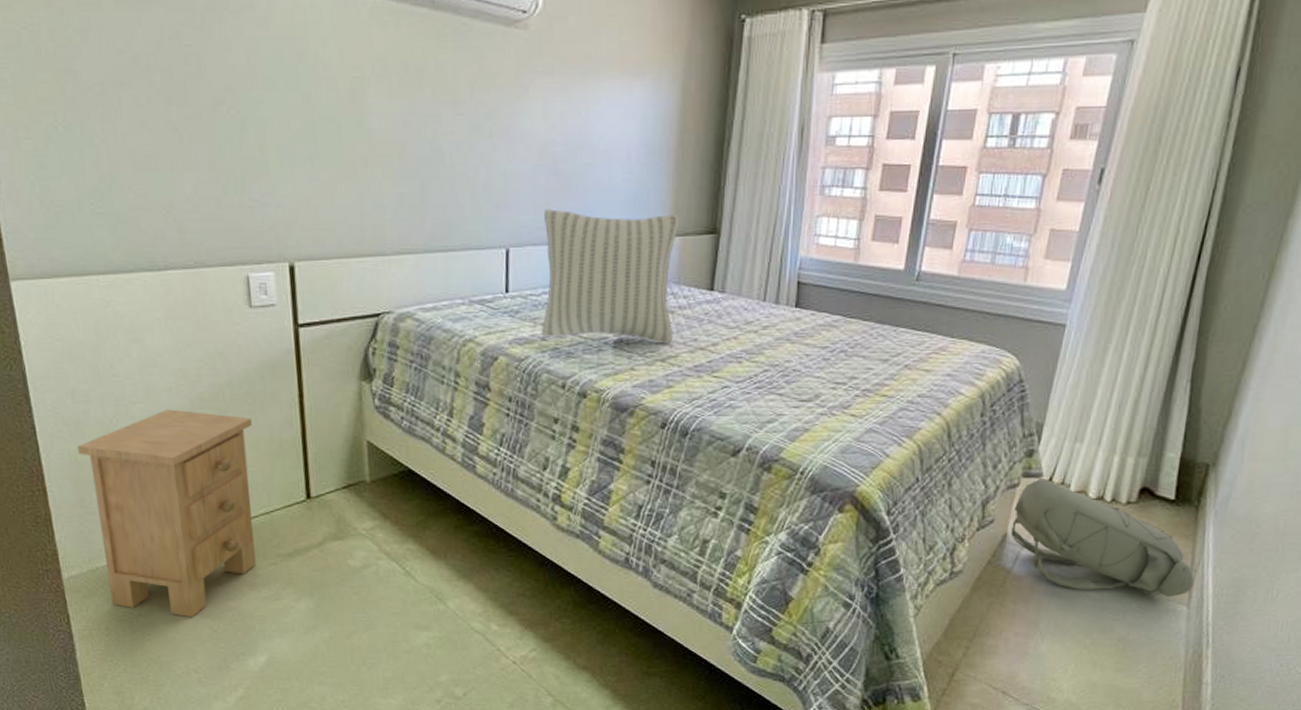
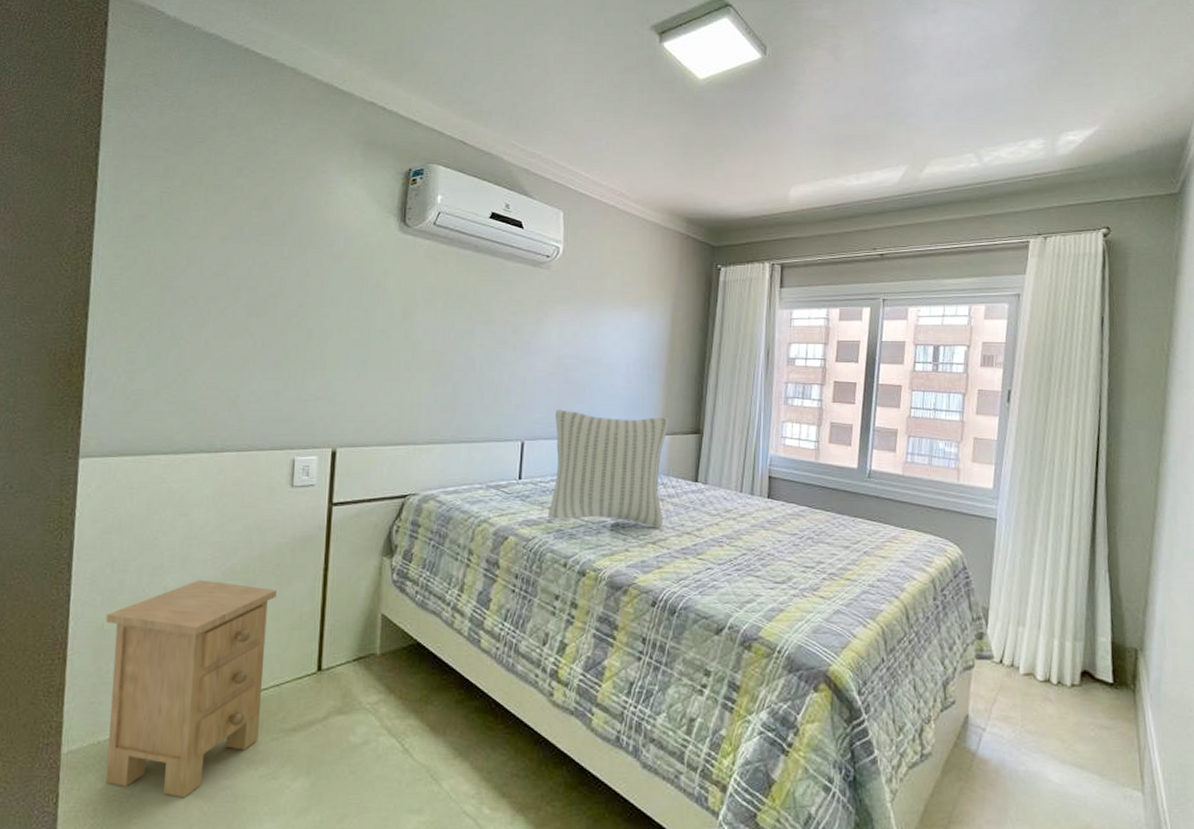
backpack: present [1011,479,1197,597] -> none [972,661,1145,783]

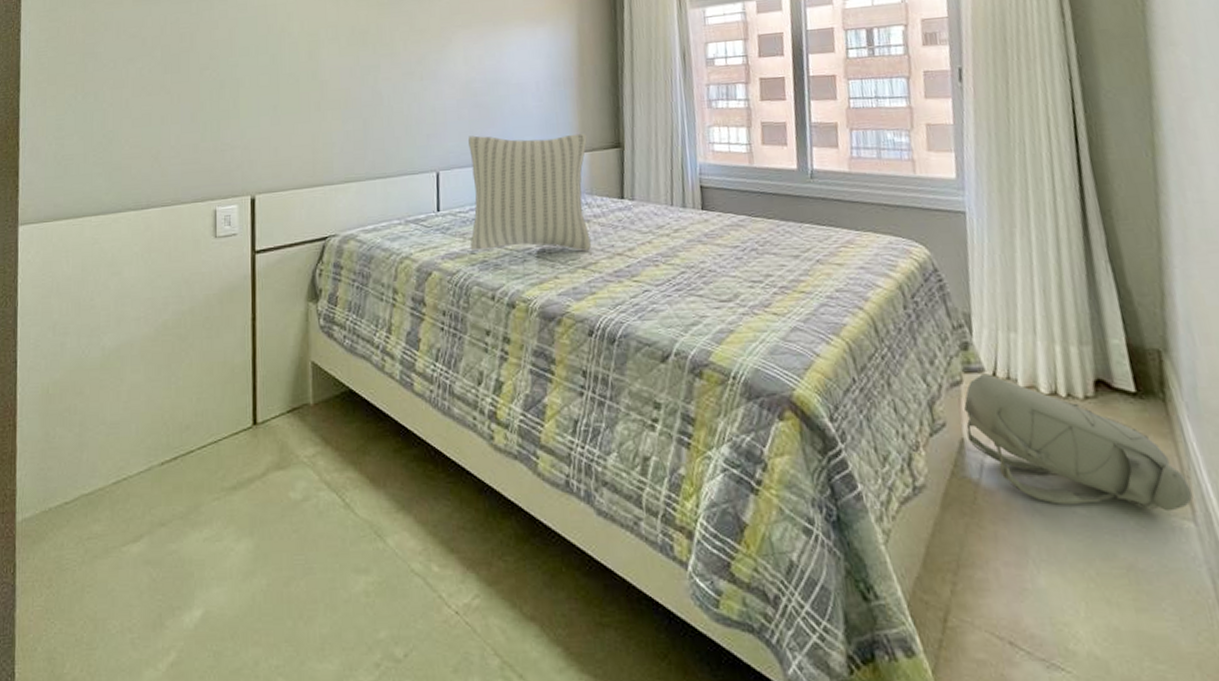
nightstand: present [105,579,277,799] -> none [50,337,208,565]
backpack: none [972,661,1145,783] -> present [964,374,1193,512]

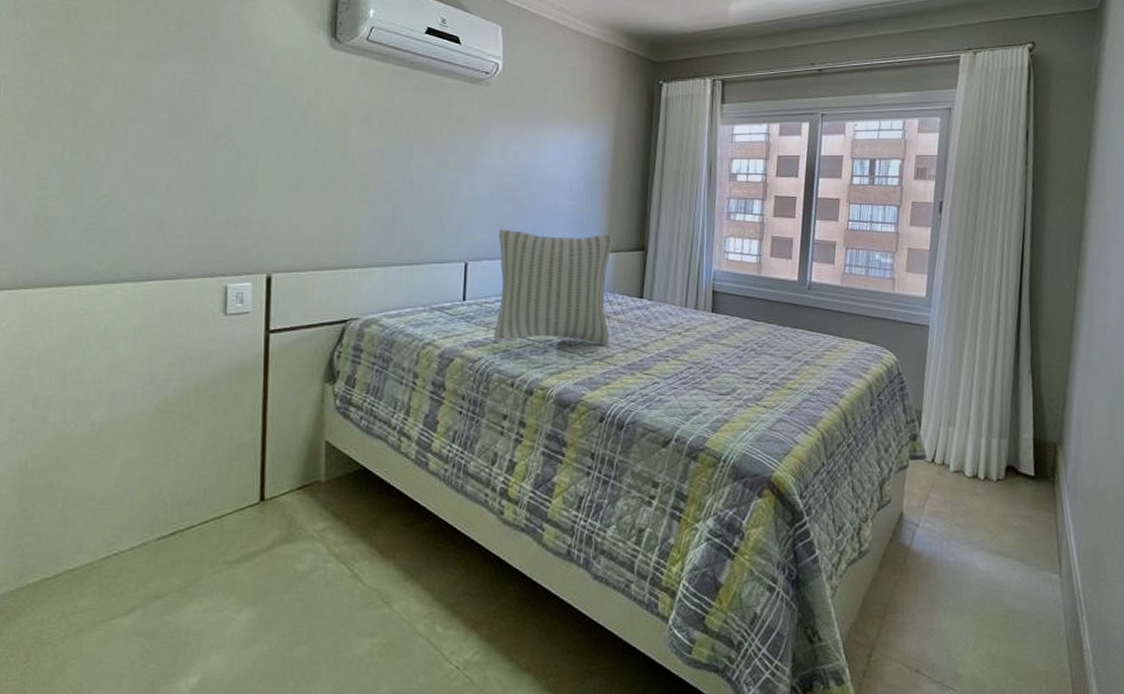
backpack: present [964,374,1193,512] -> none [906,460,1063,568]

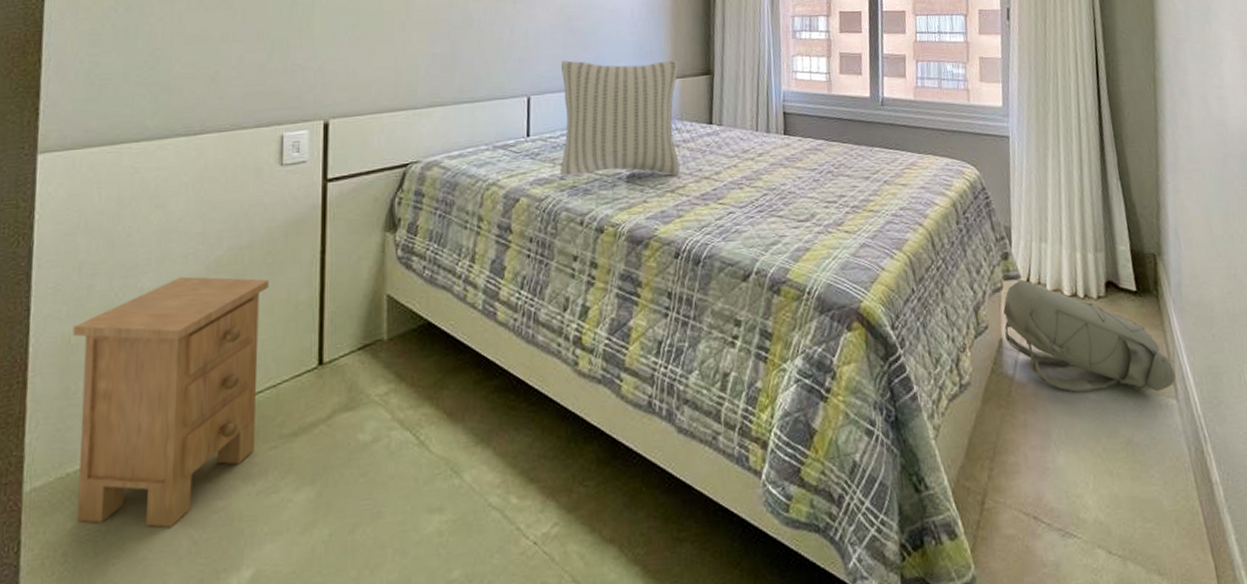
nightstand: none [29,413,213,637] -> present [73,276,269,528]
backpack: none [906,460,1063,568] -> present [1003,280,1176,392]

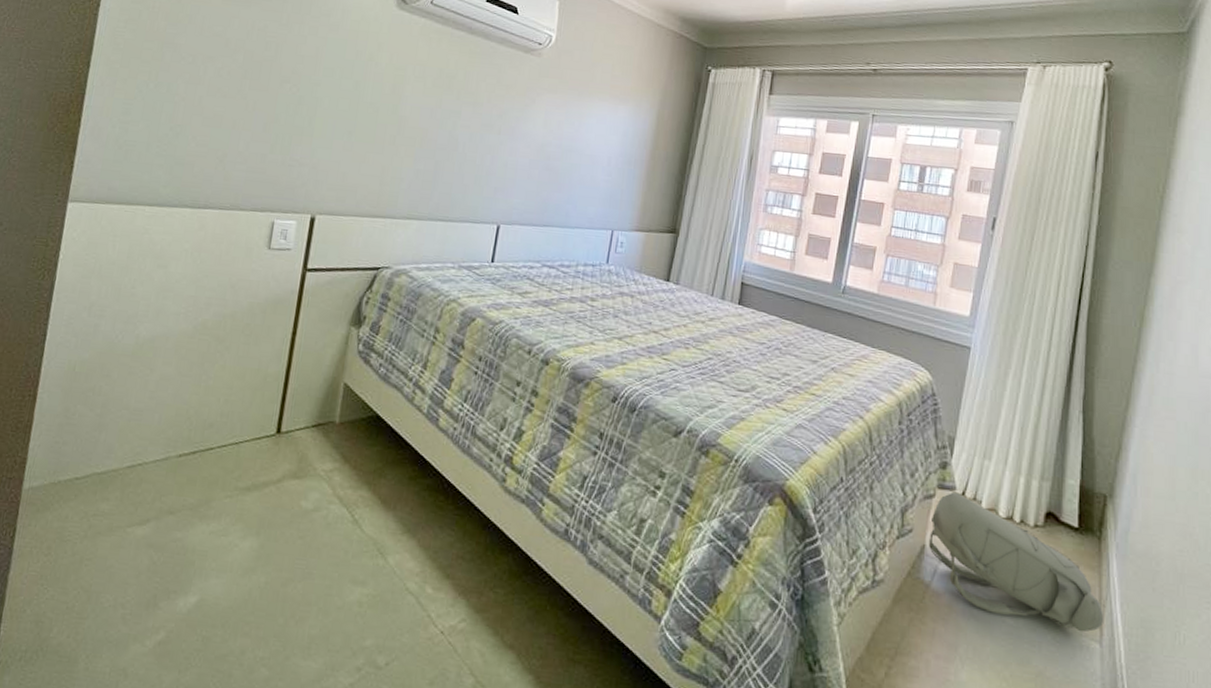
nightstand: present [73,276,269,528] -> none [62,331,244,546]
pillow: present [559,60,680,176] -> none [516,196,646,324]

